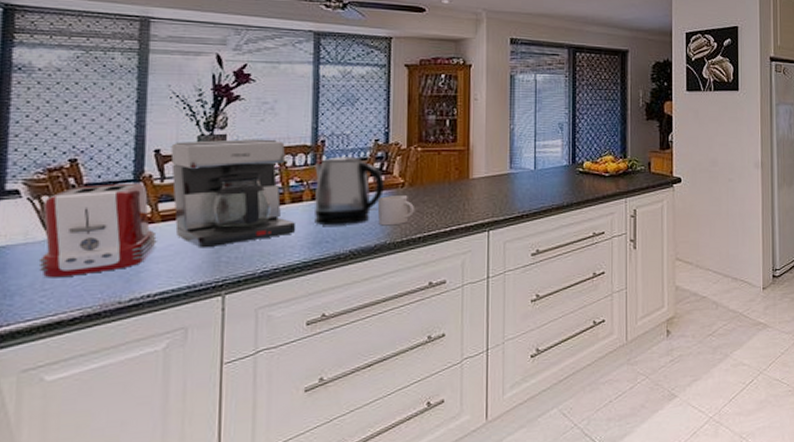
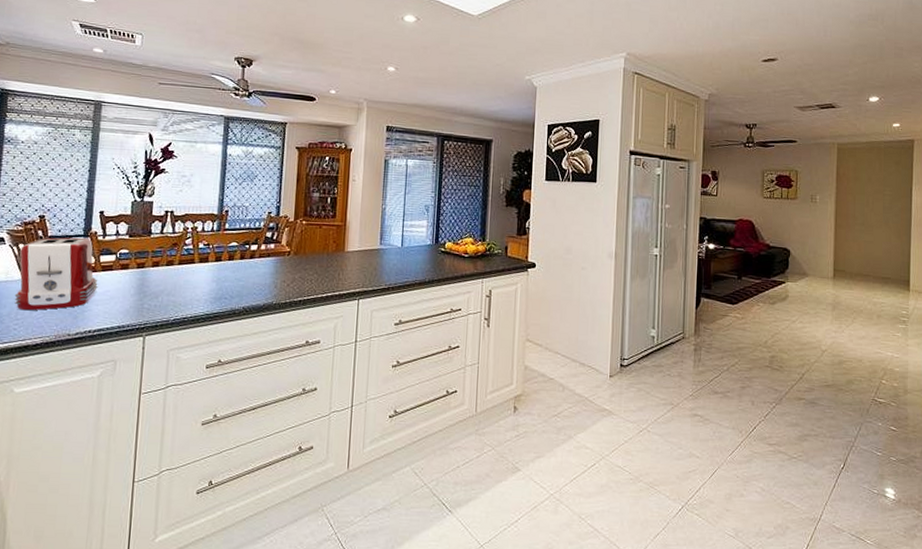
coffee maker: present [170,139,296,248] -> none [111,205,202,296]
kettle: present [314,156,384,225] -> none [217,225,274,285]
mug: present [377,196,415,226] -> none [267,262,298,289]

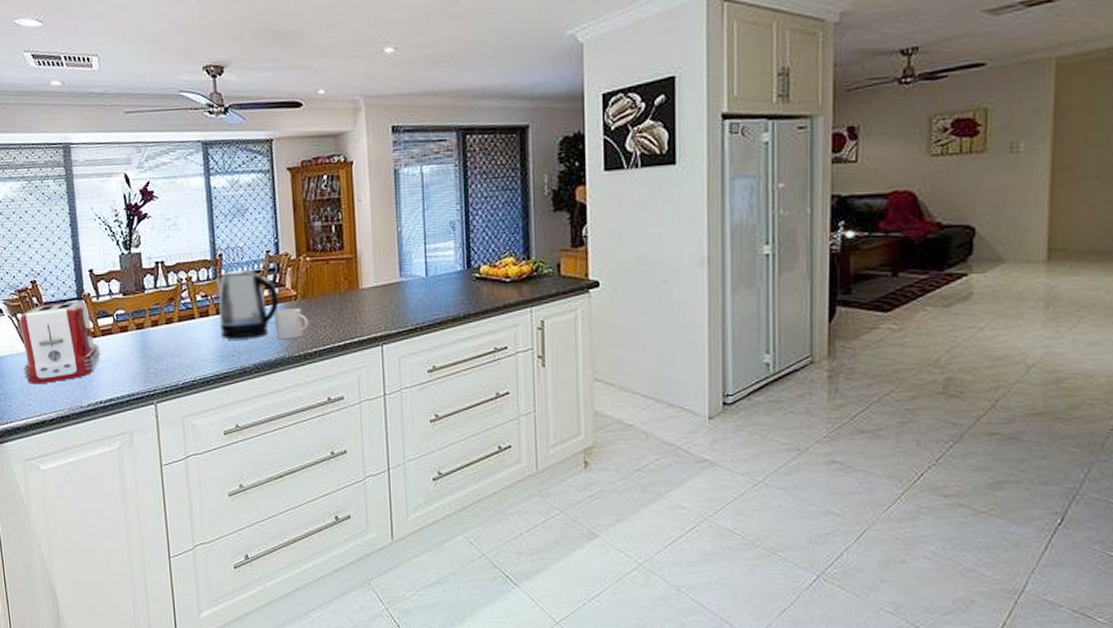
kettle: none [217,225,274,285] -> present [216,269,279,339]
mug: none [267,262,298,289] -> present [274,308,310,340]

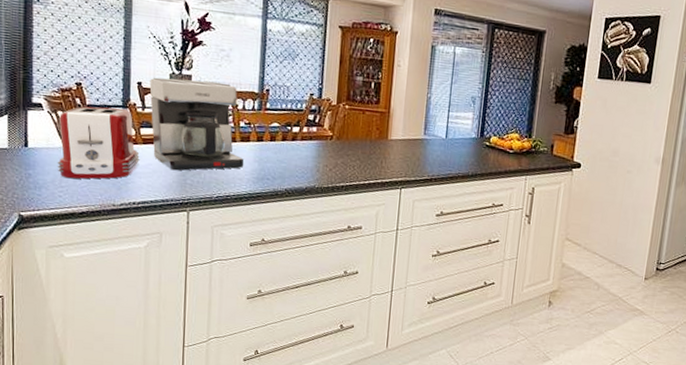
coffee maker: none [100,255,207,361] -> present [149,77,244,171]
kettle: present [216,269,279,339] -> none [259,105,316,167]
mug: present [274,308,310,340] -> none [309,145,341,173]

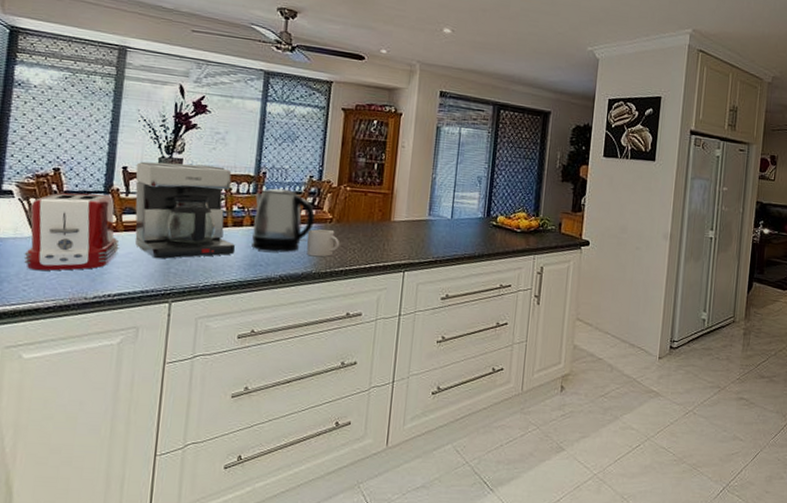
kettle: none [259,105,316,167] -> present [251,188,315,252]
mug: none [309,145,341,173] -> present [306,229,340,257]

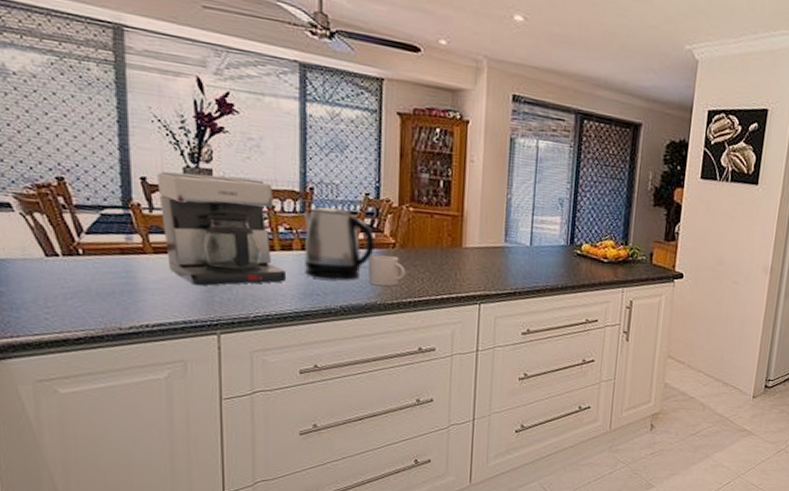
toaster: present [24,192,120,271] -> none [37,206,151,298]

